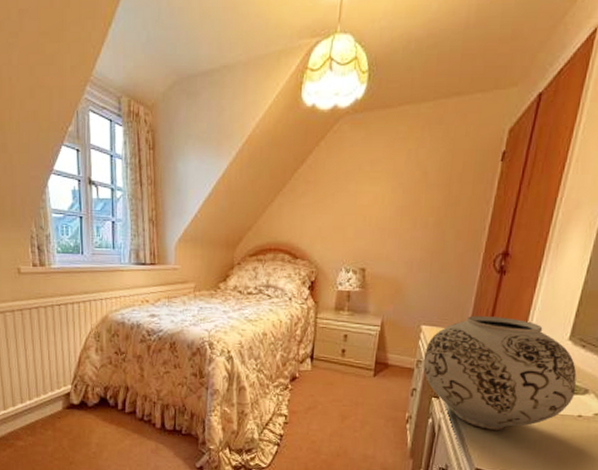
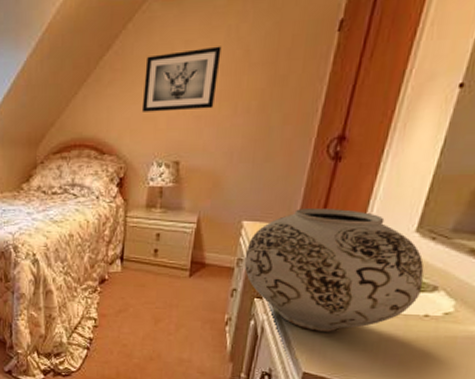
wall art: none [332,167,403,223] -> present [141,46,222,112]

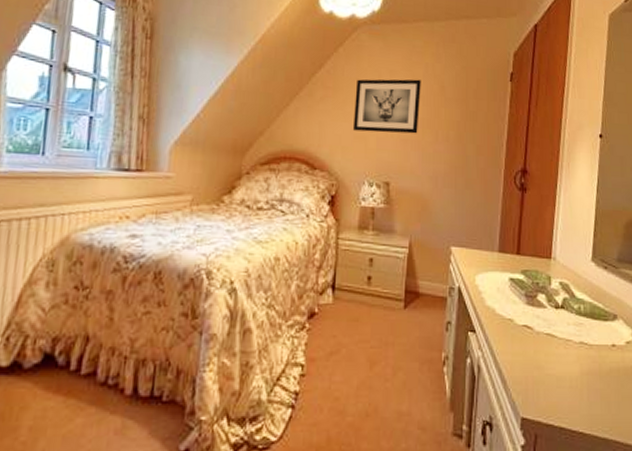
vase: present [244,209,424,332] -> none [456,236,606,368]

